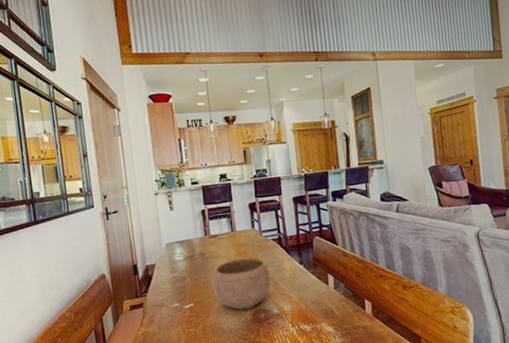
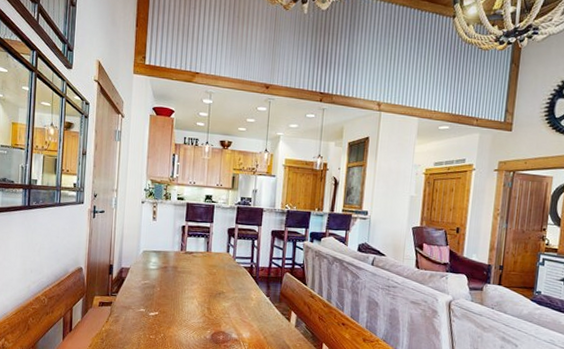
bowl: present [212,257,271,310] -> none [179,278,236,329]

